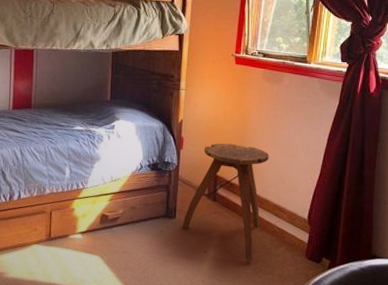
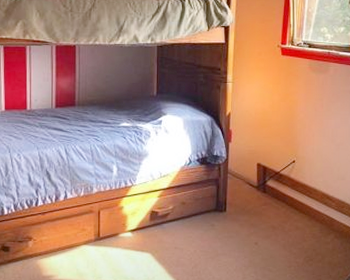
stool: present [182,143,269,261] -> none [233,134,316,250]

